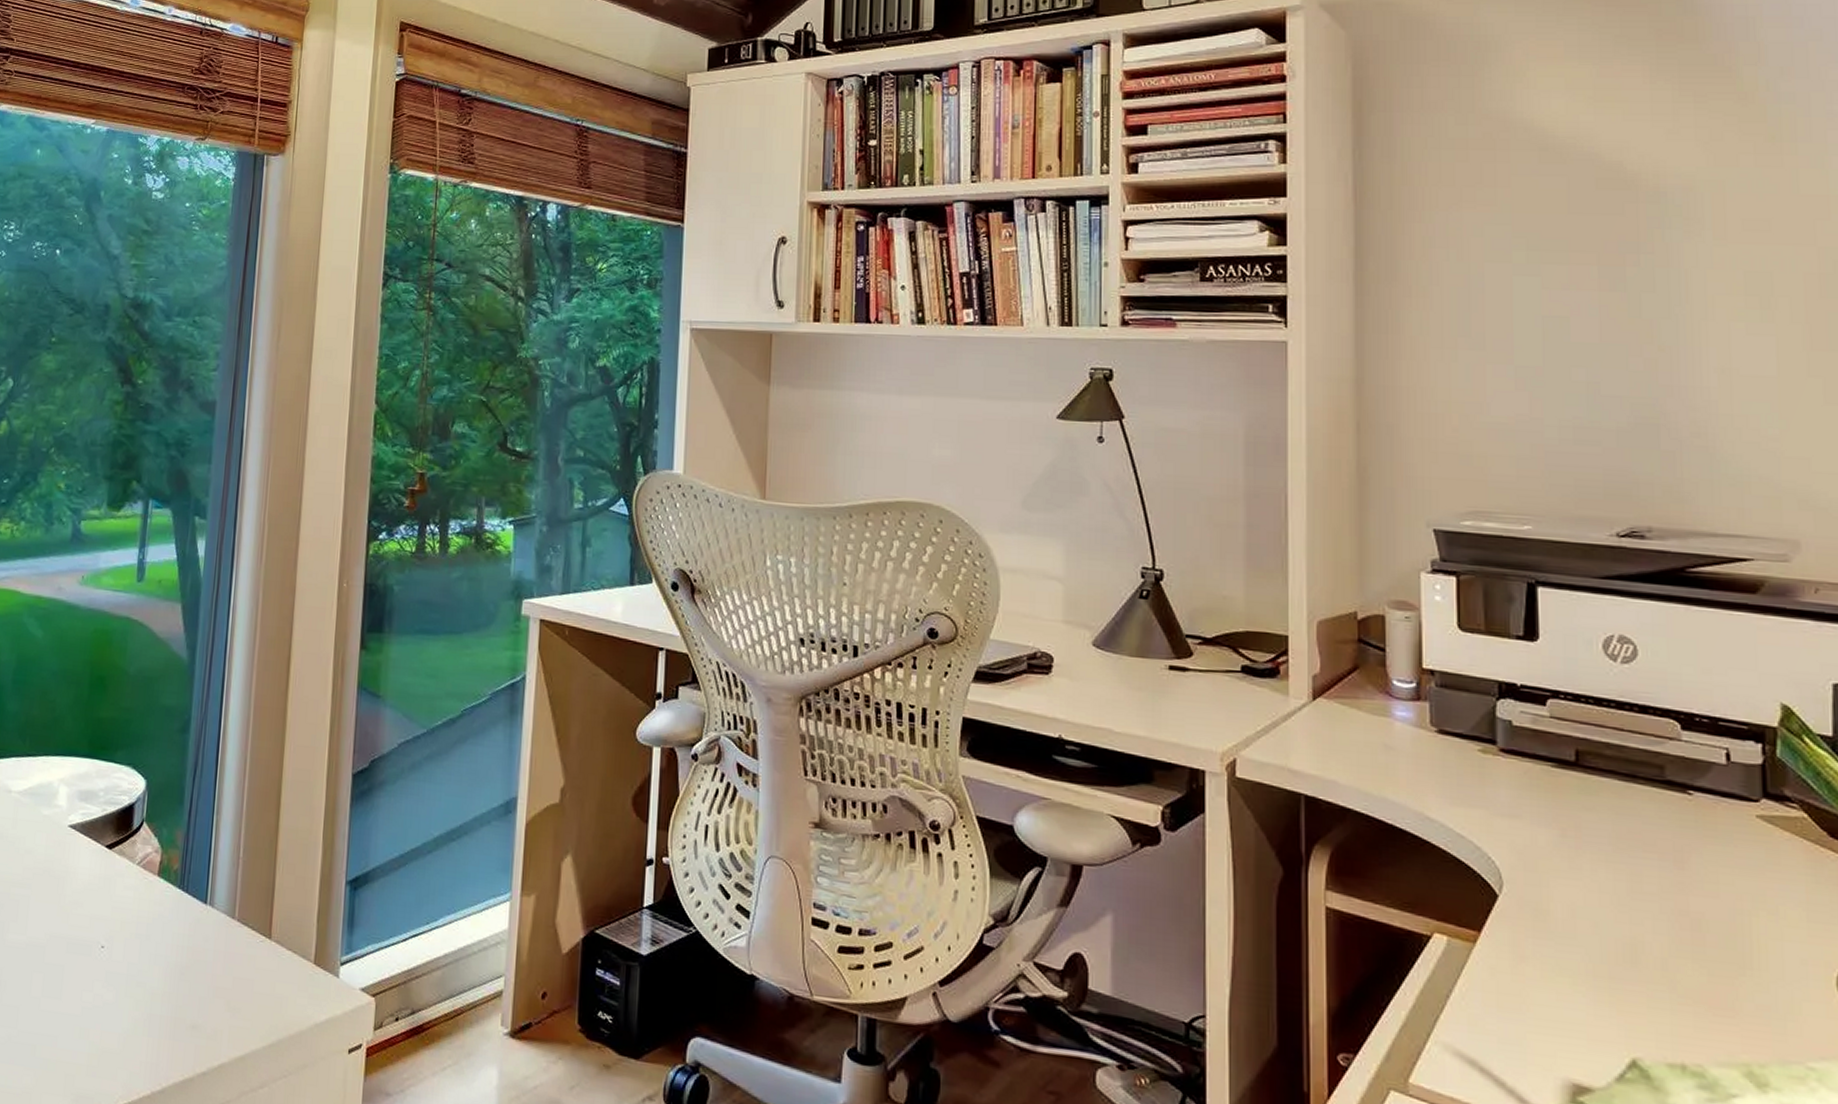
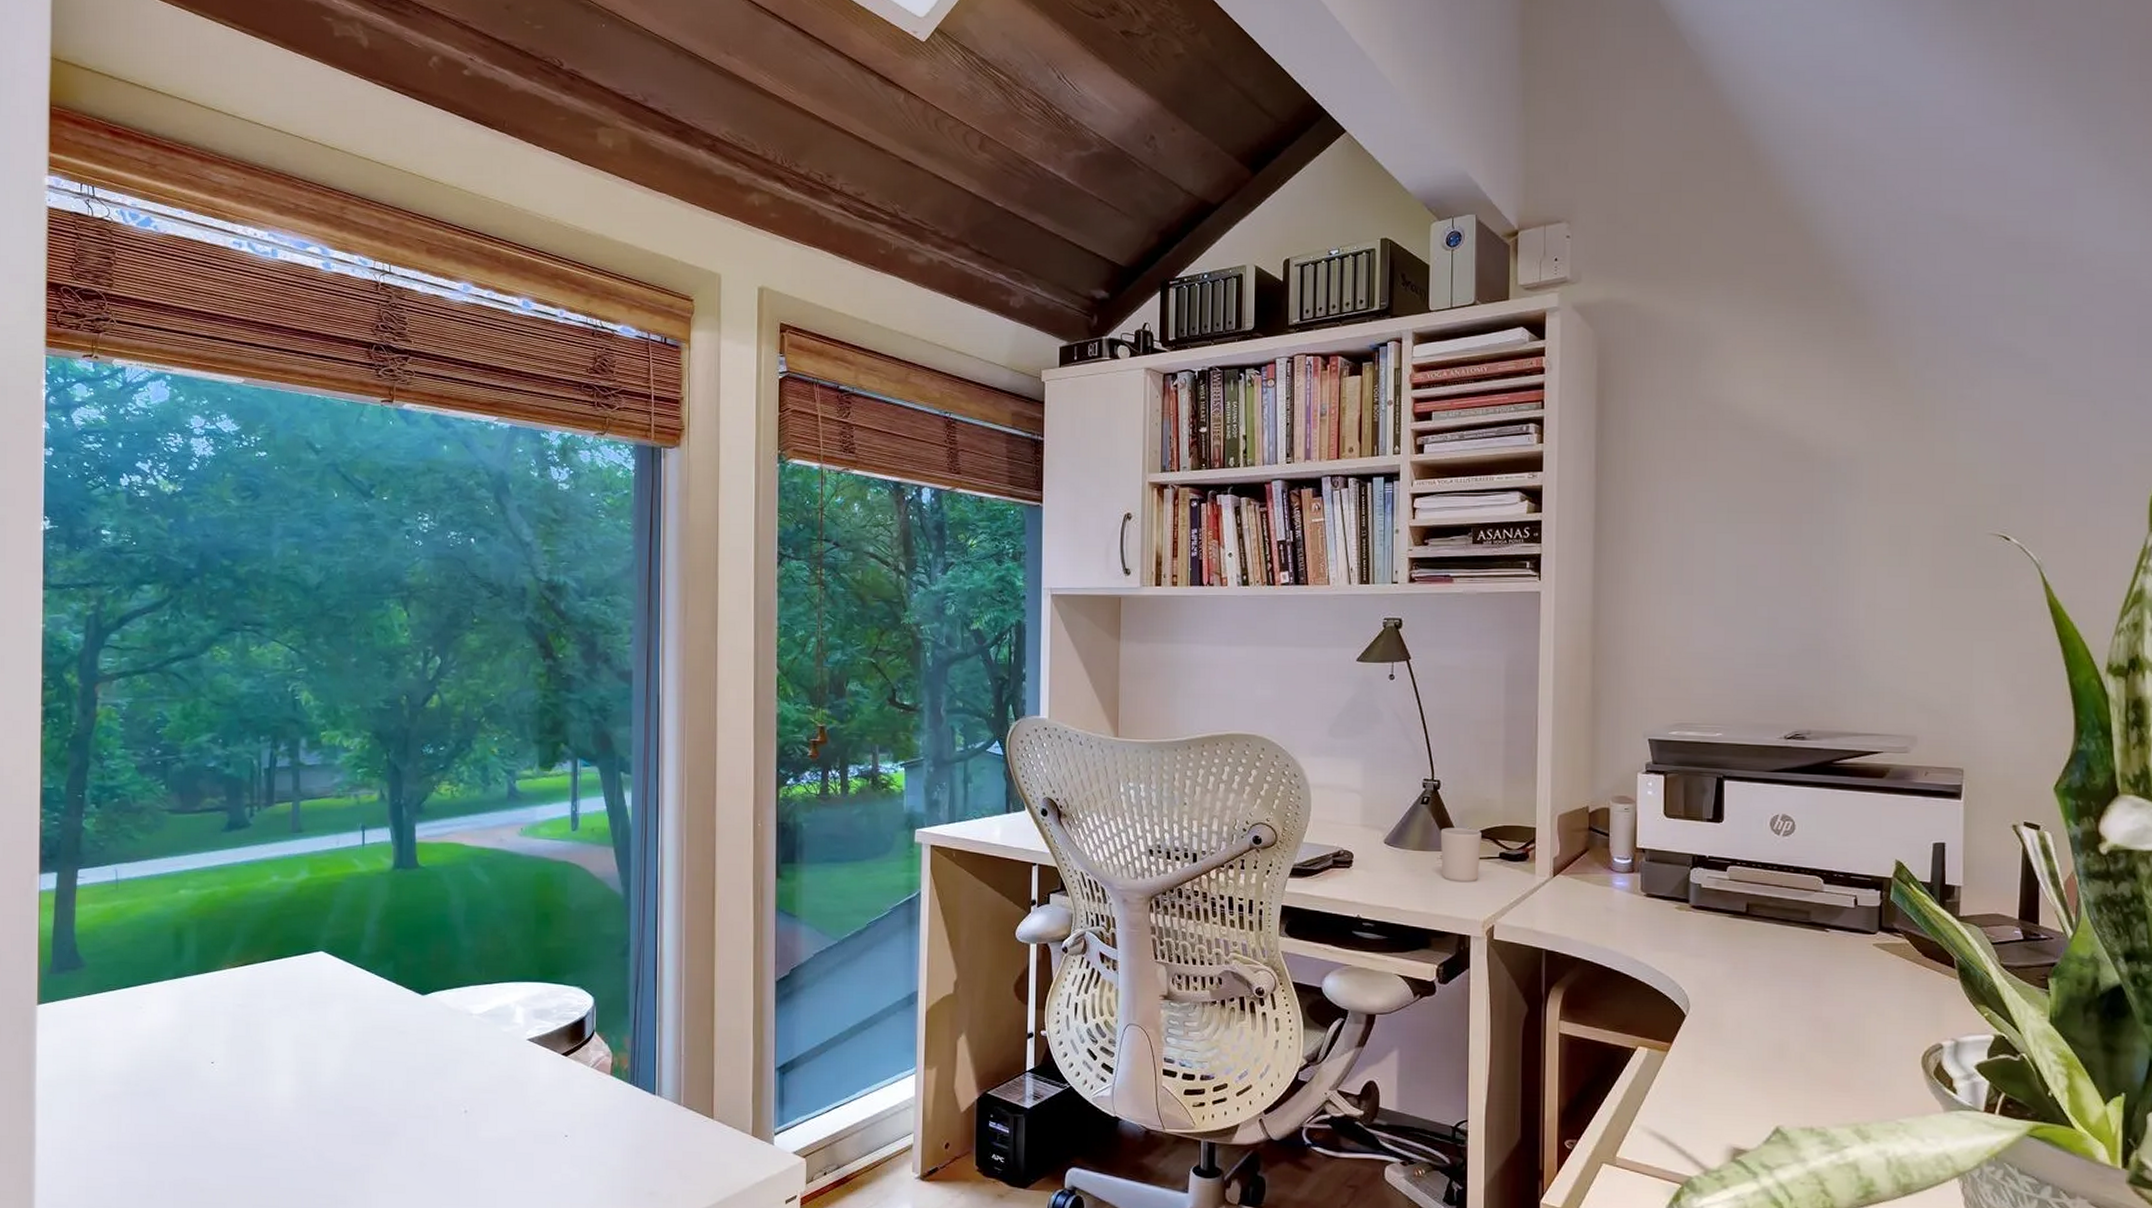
mug: none [1164,630,1217,701] -> present [1440,828,1482,882]

